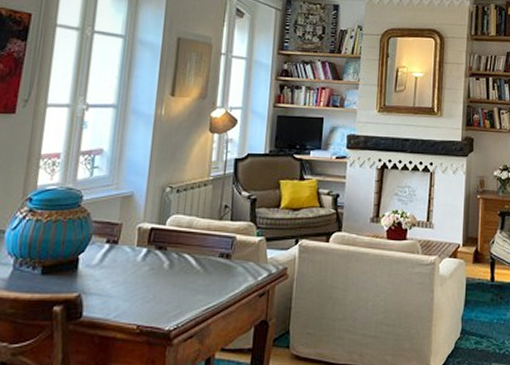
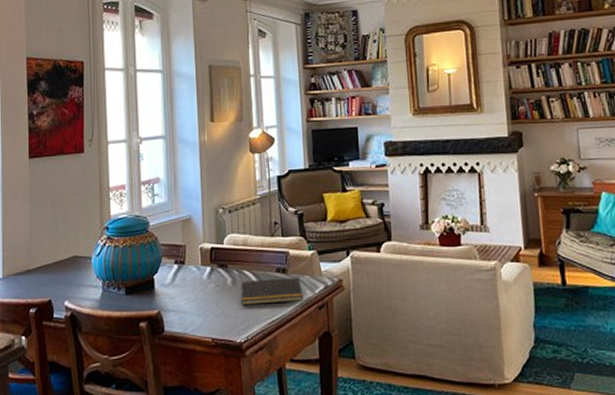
notepad: none [176,264,245,290] -> present [241,277,304,305]

